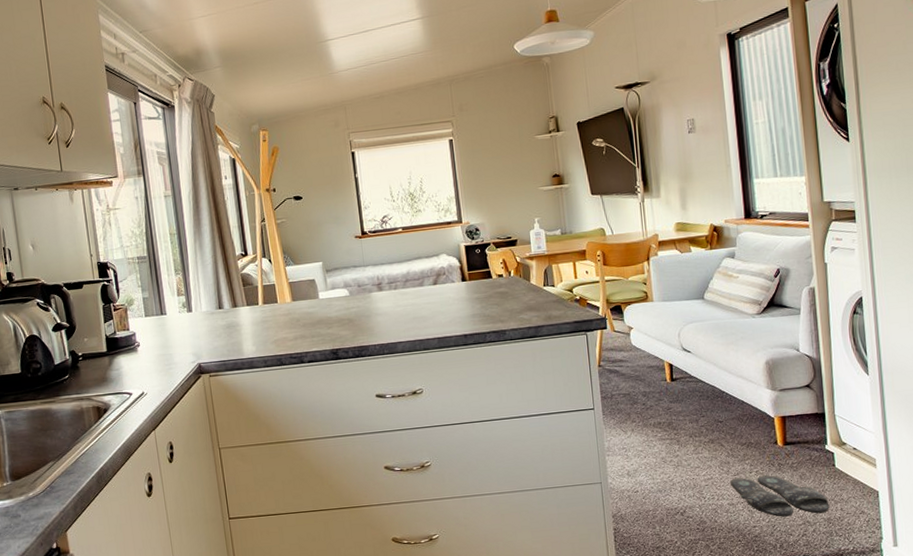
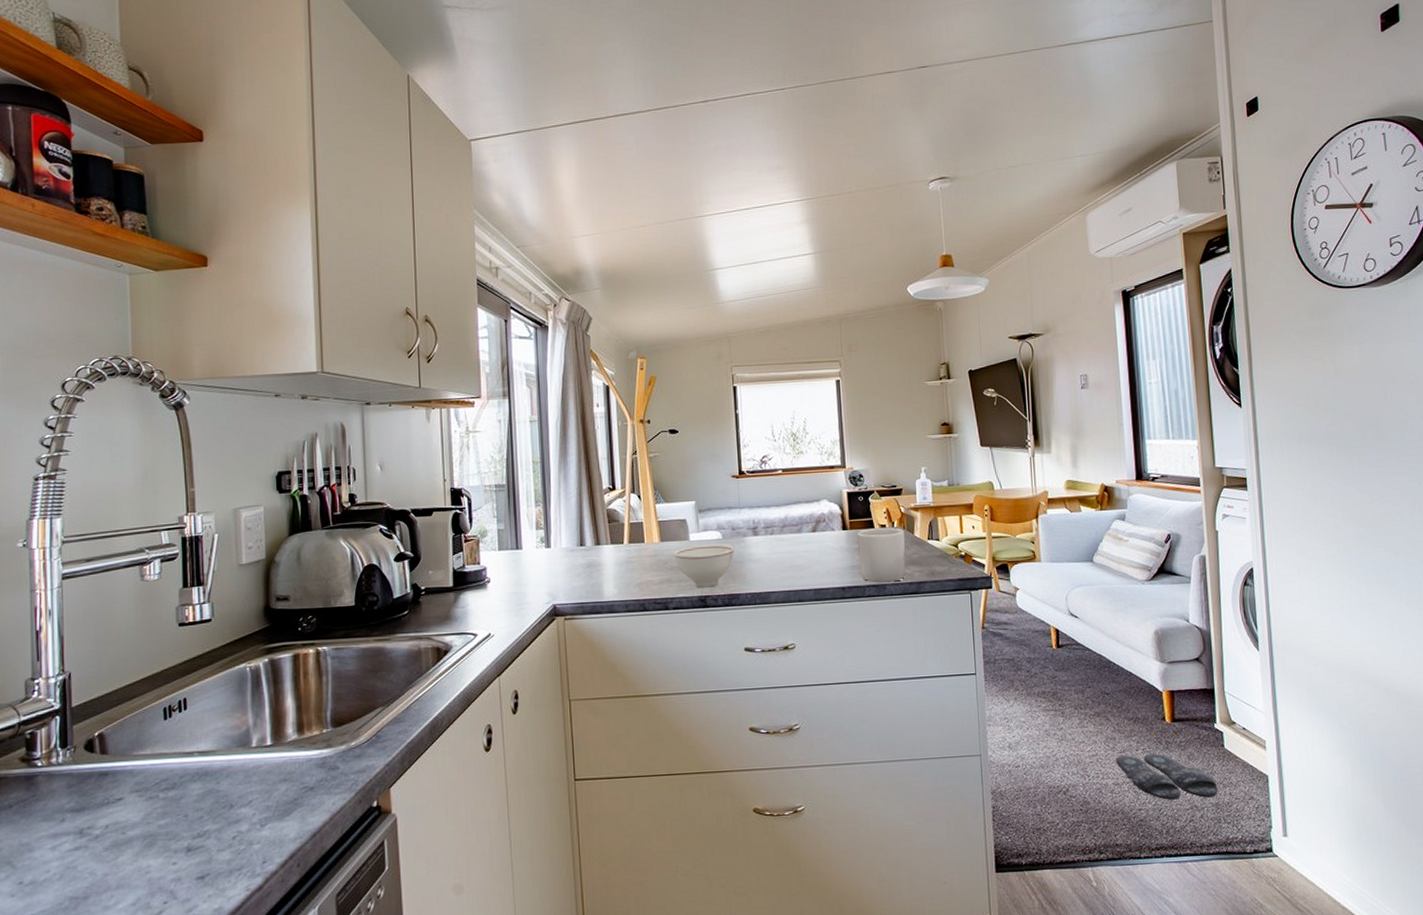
bowl: none [305,300,362,342] -> present [673,544,735,588]
mug: none [475,276,524,329] -> present [856,527,906,583]

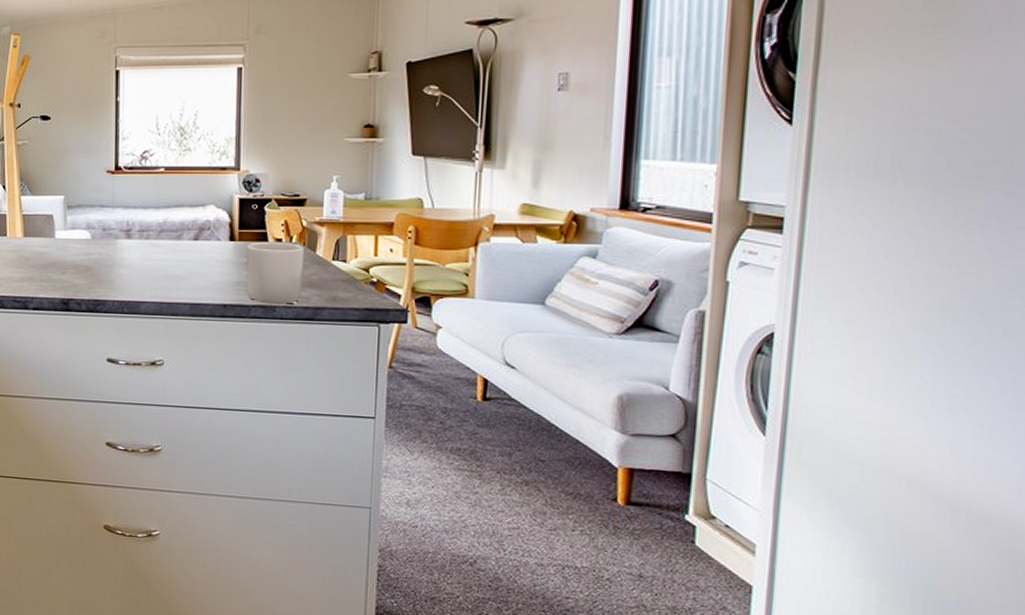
bowl: present [673,544,735,588] -> none [37,244,105,291]
slippers: present [1116,754,1218,800] -> none [543,534,678,599]

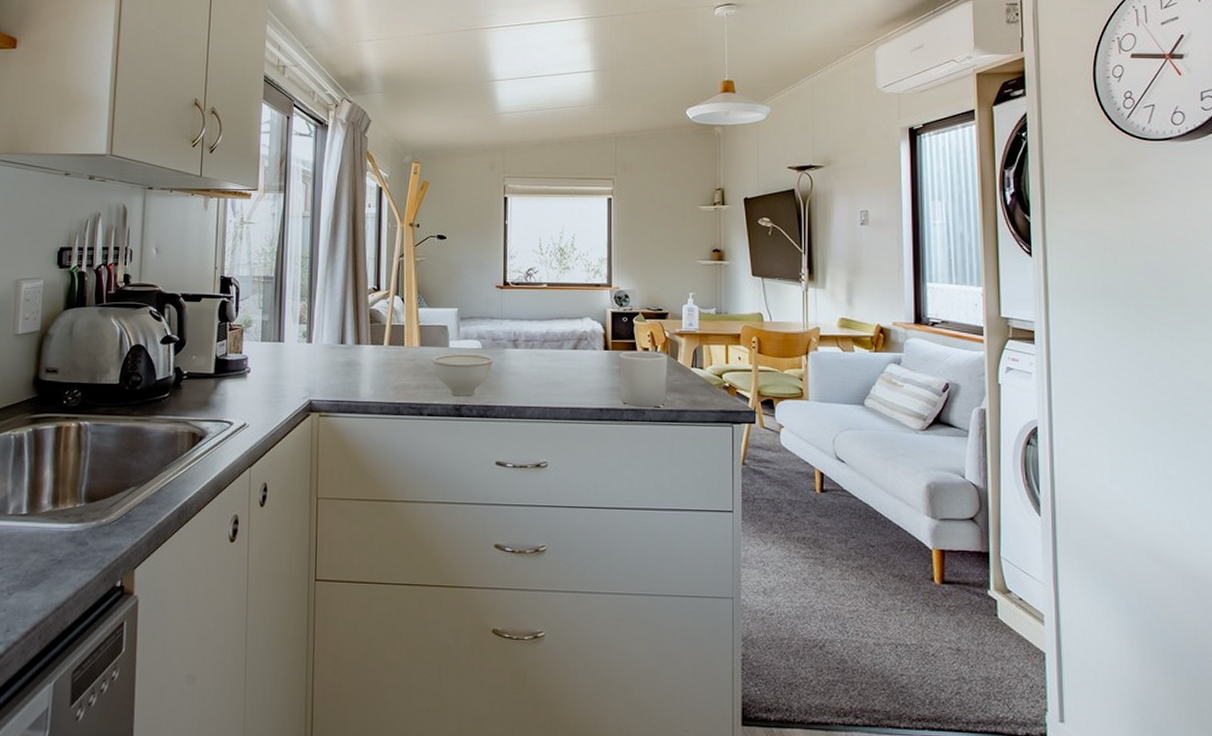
bowl: none [37,244,105,291] -> present [432,353,494,397]

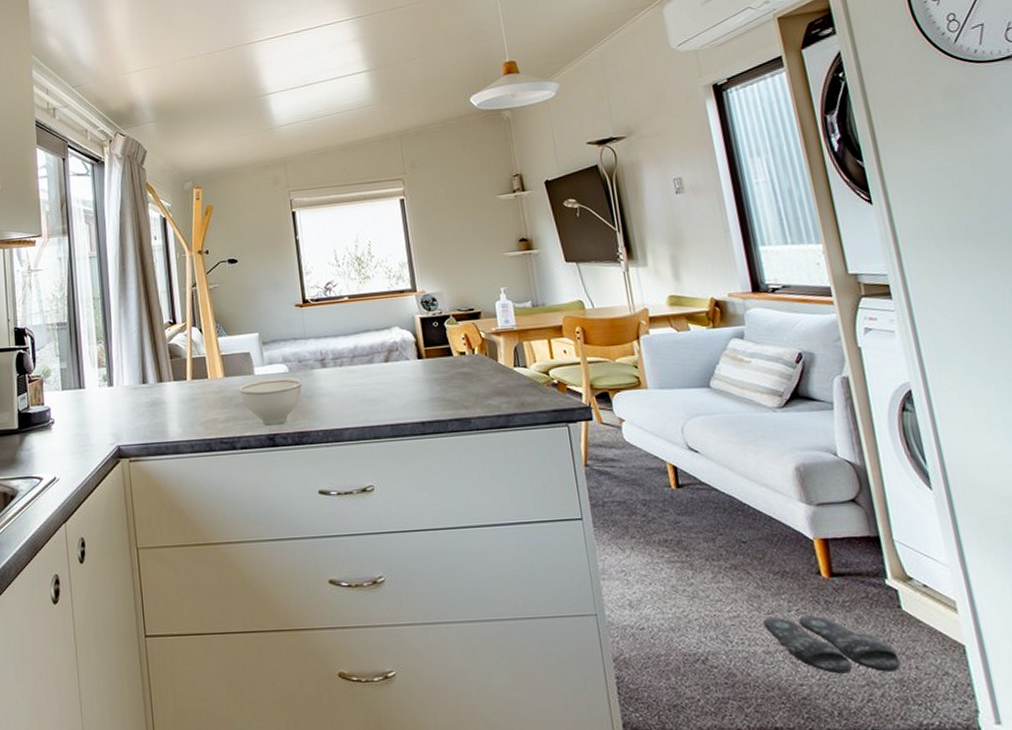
mug: present [618,351,668,408] -> none [433,355,492,417]
slippers: none [878,614,989,670] -> present [763,616,900,674]

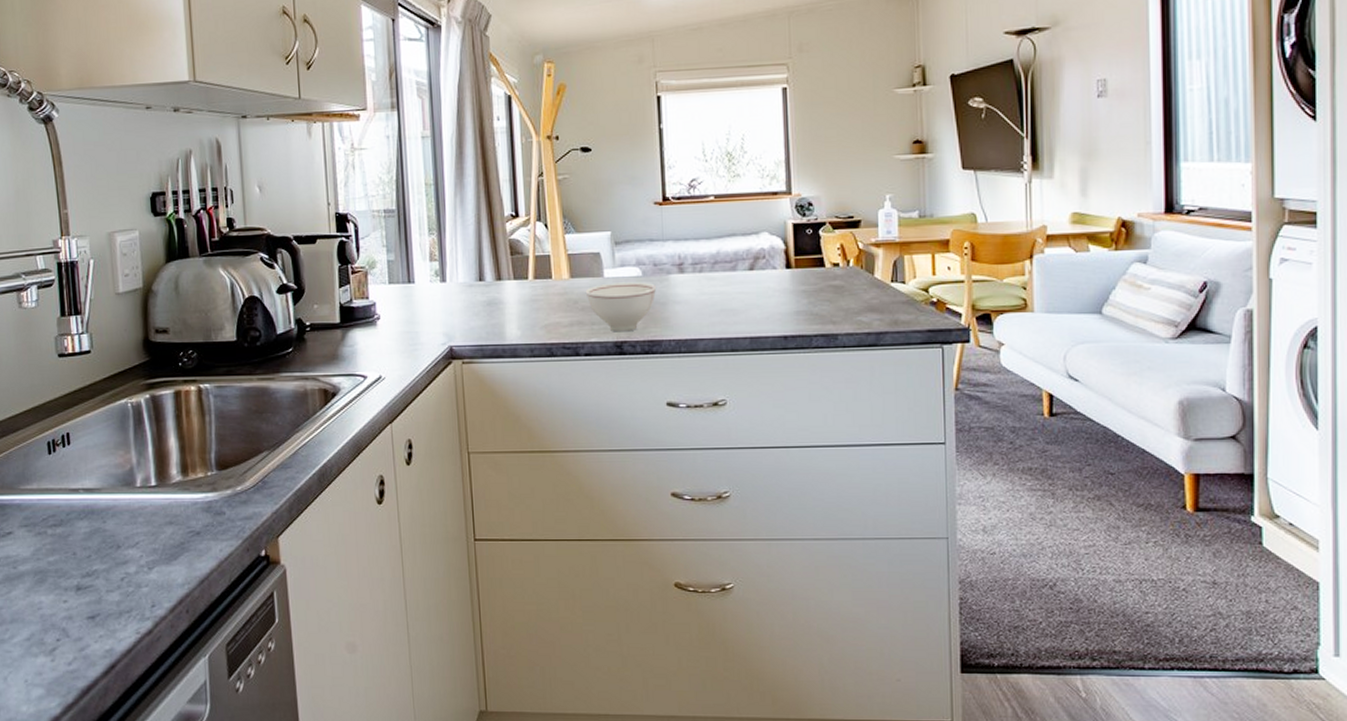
slippers: present [763,616,900,674] -> none [1119,548,1250,604]

